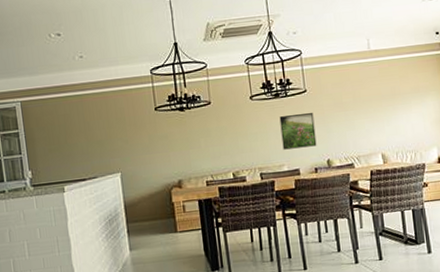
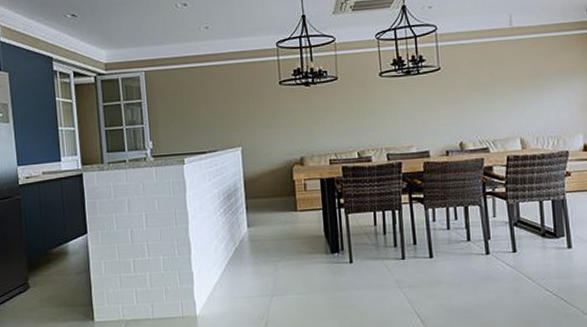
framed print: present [279,112,317,150] -> none [410,91,449,130]

